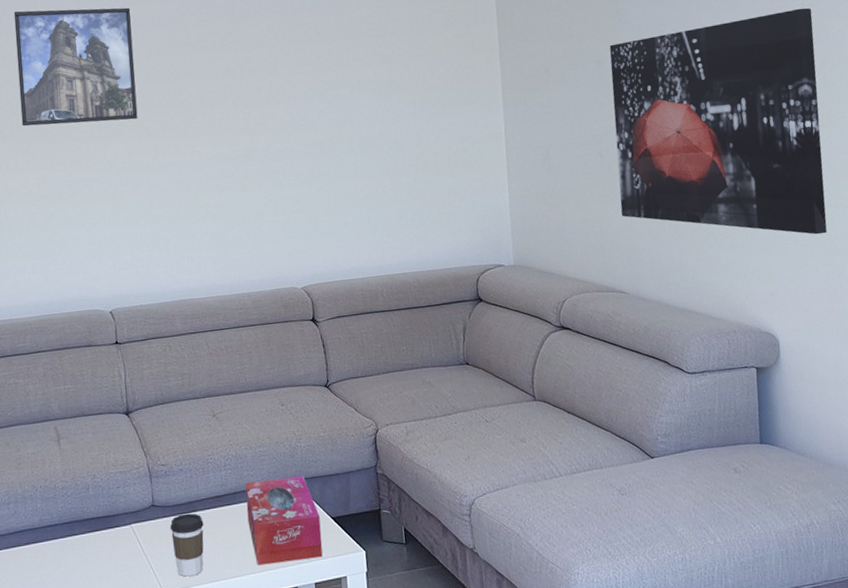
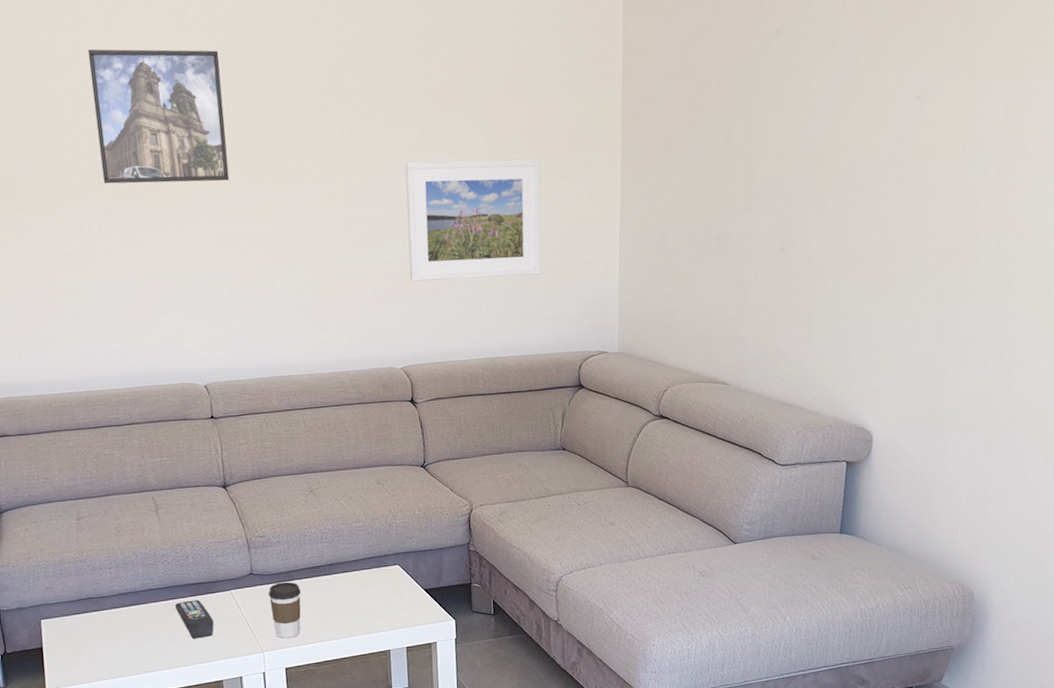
remote control: none [73,535,113,580] -> present [174,599,214,639]
tissue box: present [245,475,323,566] -> none [341,550,415,631]
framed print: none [300,88,433,205] -> present [405,159,541,282]
wall art: present [609,8,827,235] -> none [732,83,962,332]

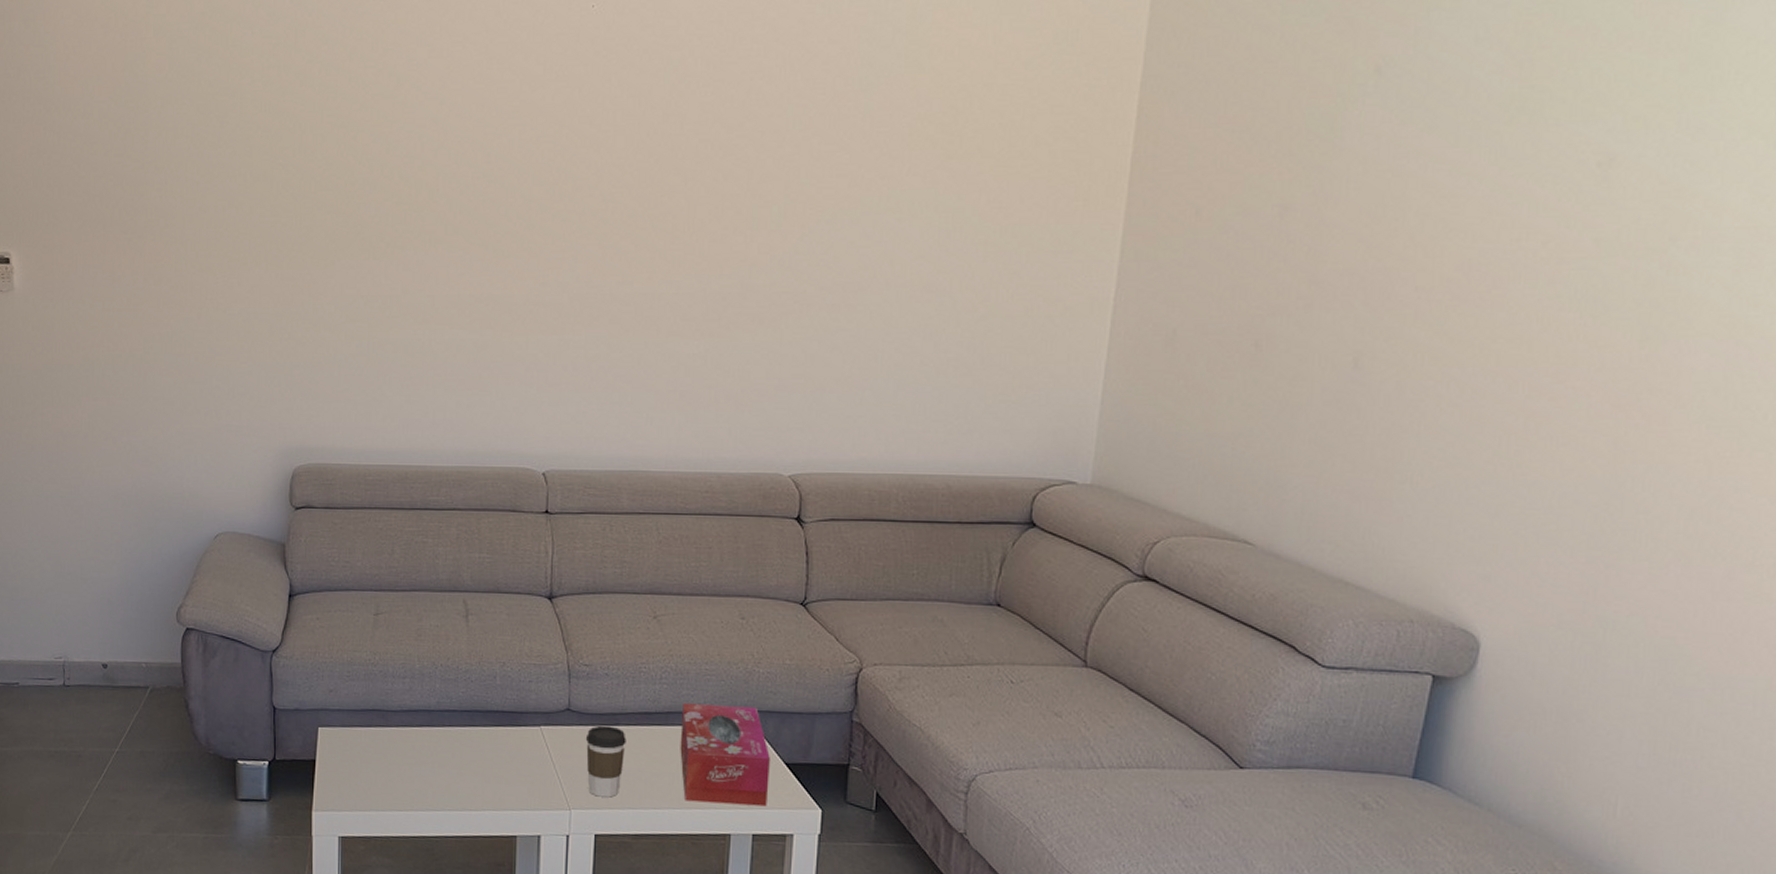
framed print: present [87,49,230,184] -> none [459,73,612,232]
remote control: present [174,599,214,639] -> none [472,730,515,780]
tissue box: none [341,550,415,631] -> present [680,703,770,807]
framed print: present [405,159,541,282] -> none [815,219,1007,372]

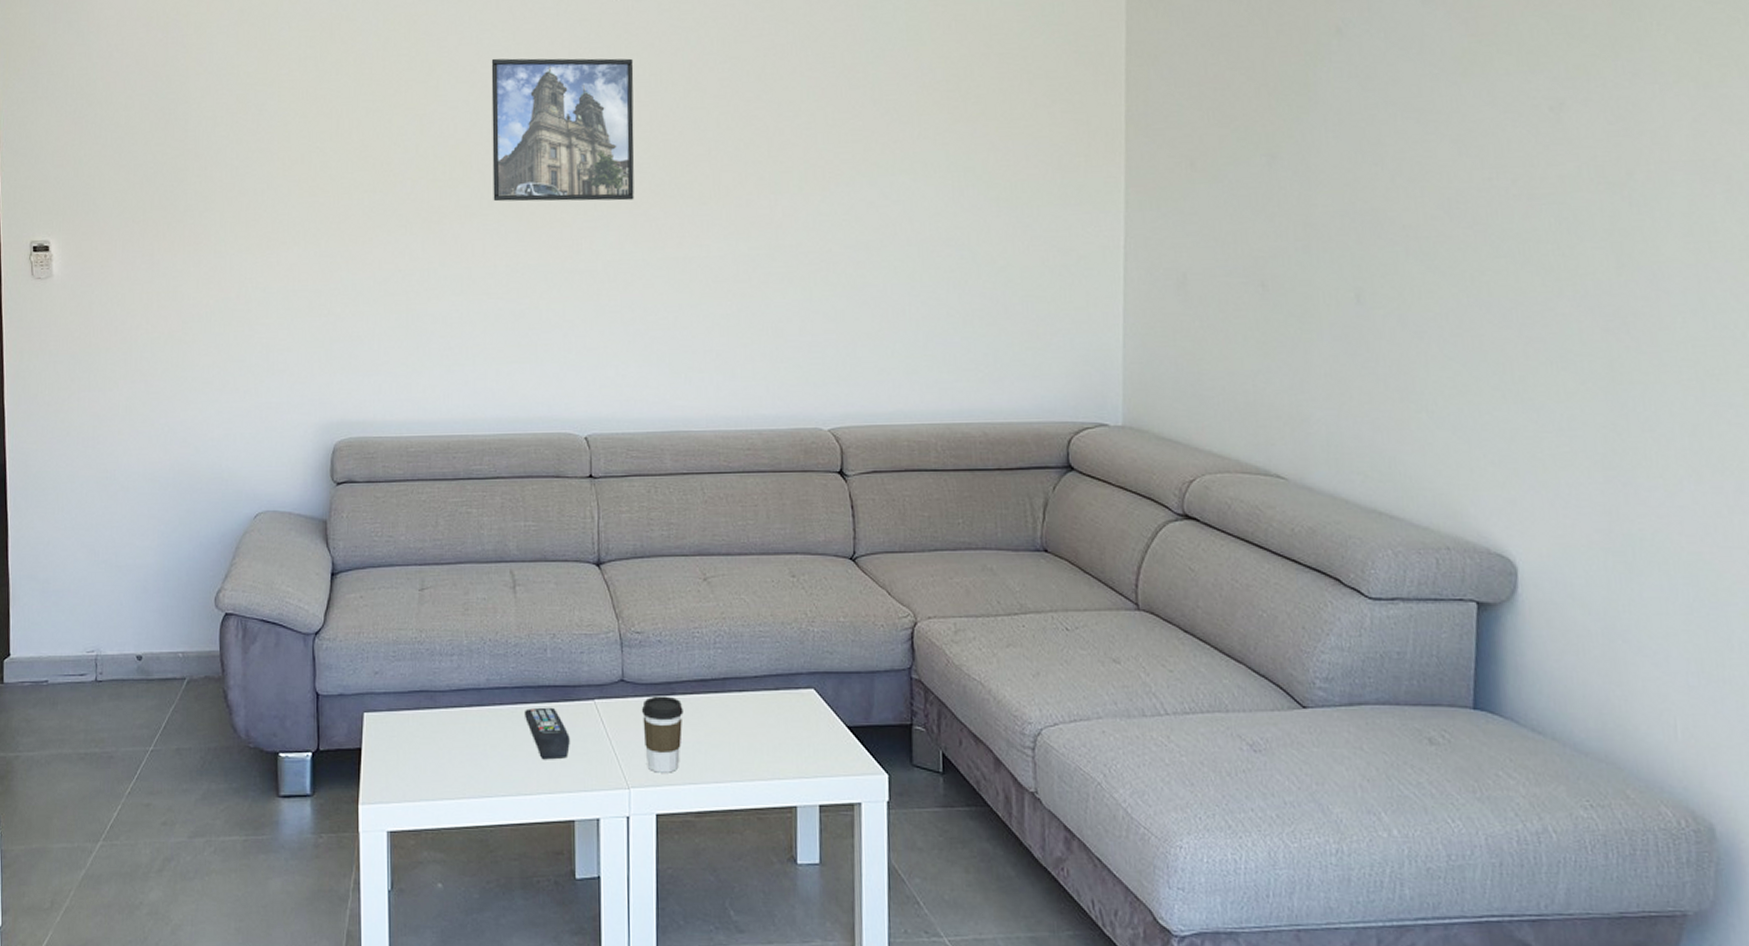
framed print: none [459,73,612,232] -> present [491,58,634,202]
remote control: none [472,730,515,780] -> present [523,707,570,760]
tissue box: present [680,703,770,807] -> none [738,668,833,774]

